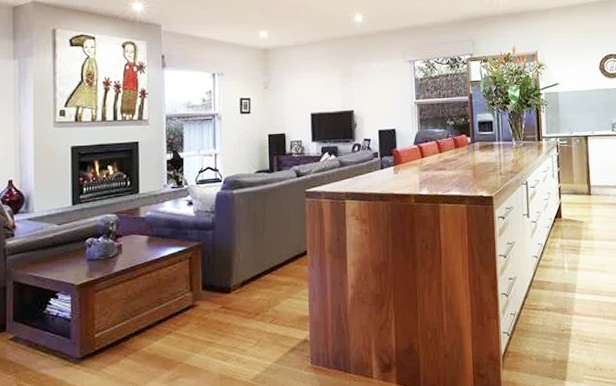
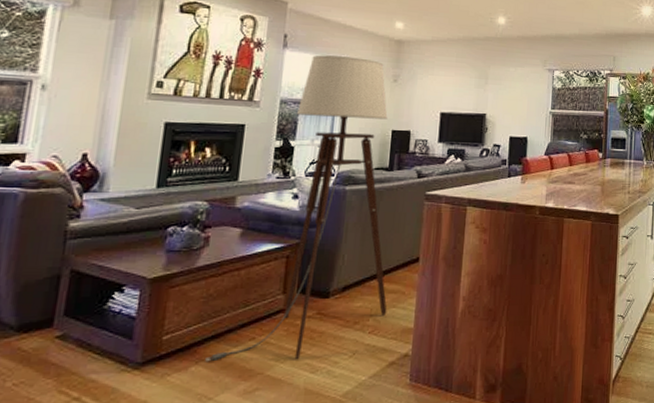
floor lamp: none [132,69,284,355] -> present [205,55,388,362]

